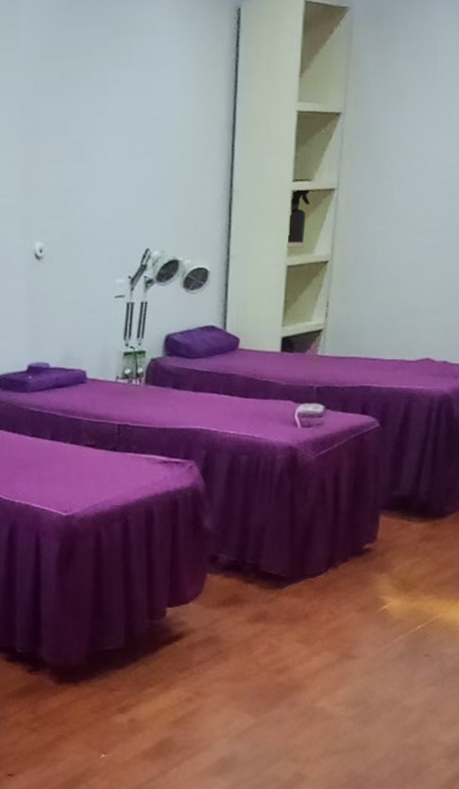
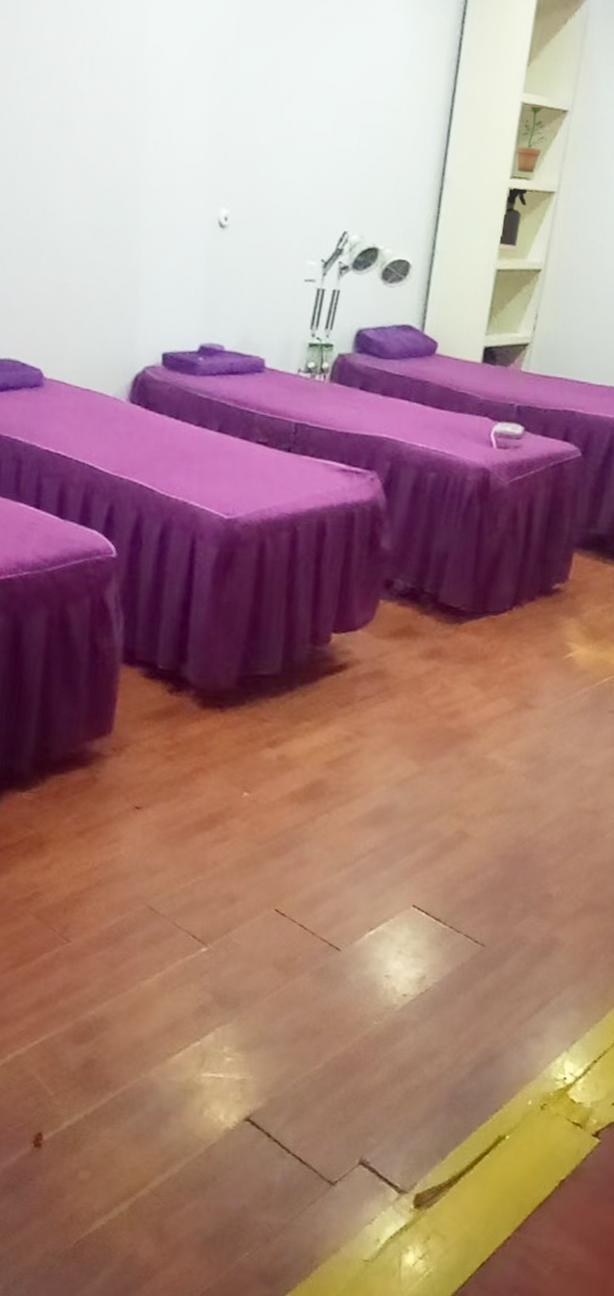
decorative plant: none [296,112,324,175] -> present [516,105,547,174]

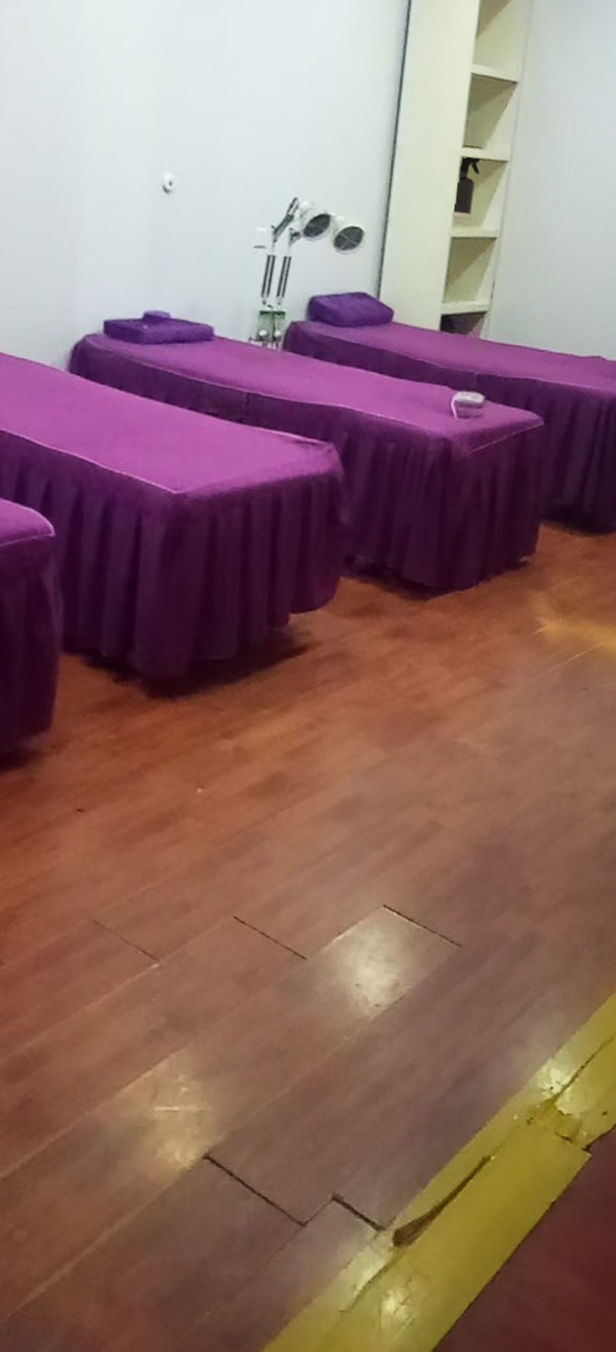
decorative plant: present [516,105,547,174] -> none [468,76,498,143]

